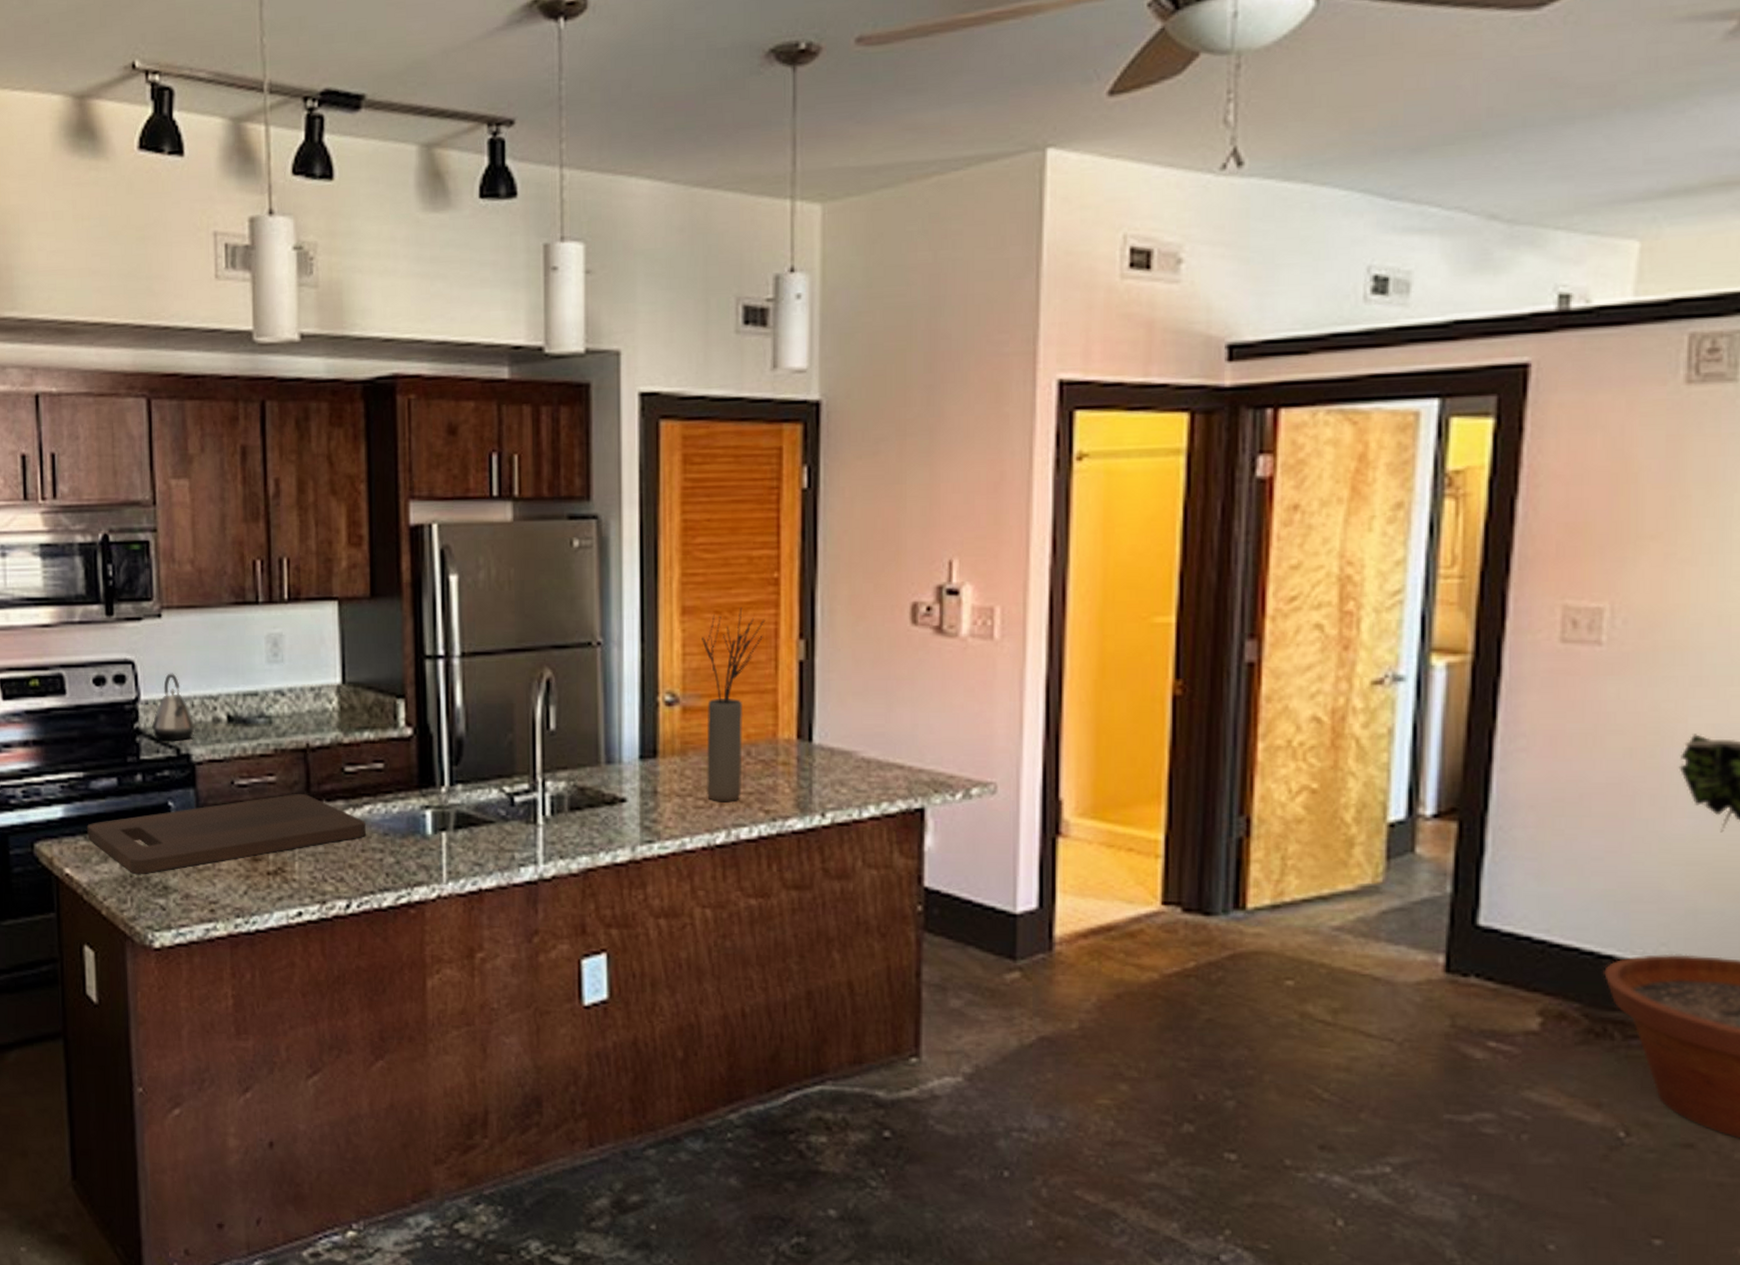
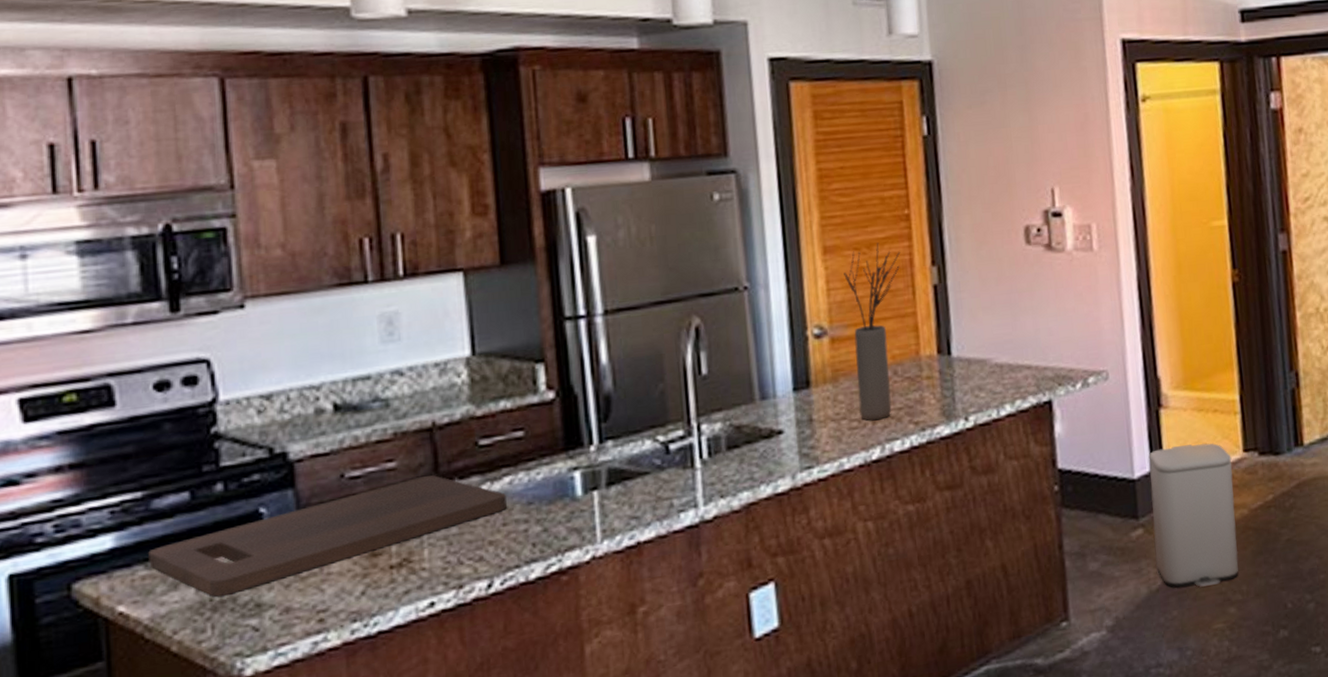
kettle: present [152,673,195,741] -> none [235,366,292,443]
pedal bin: none [1032,884,1145,1055] -> present [1148,443,1239,588]

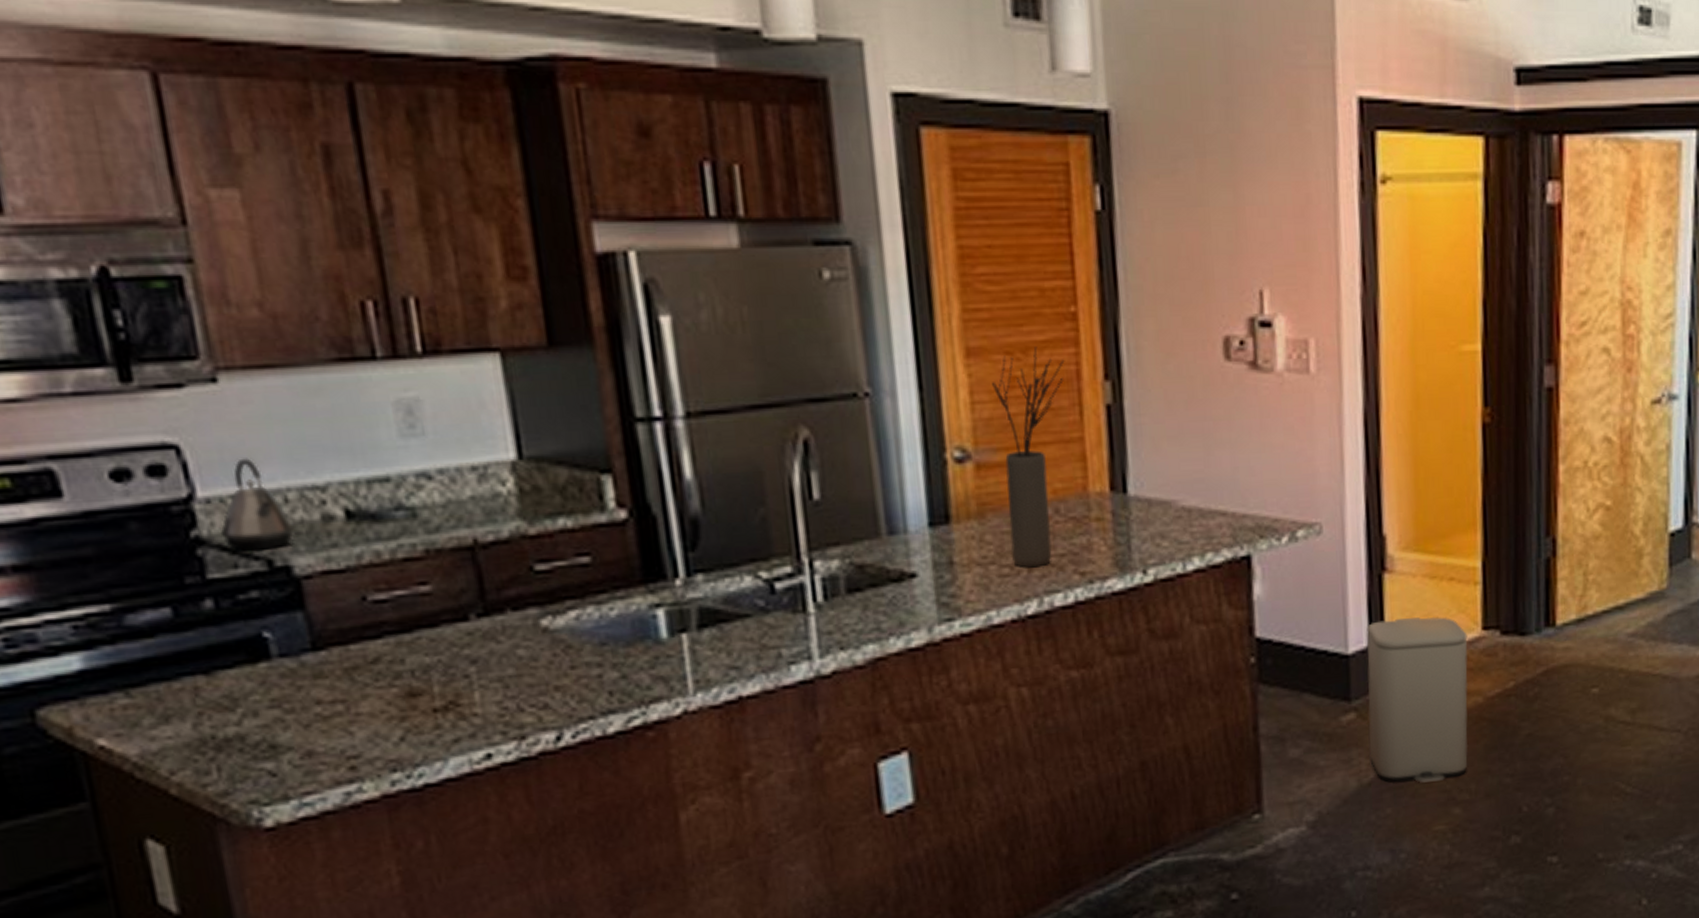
cutting board: present [148,475,507,597] -> none [127,603,574,734]
kettle: none [235,366,292,443] -> present [221,458,295,551]

